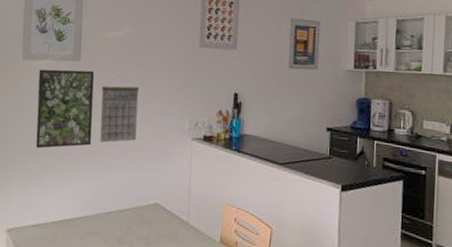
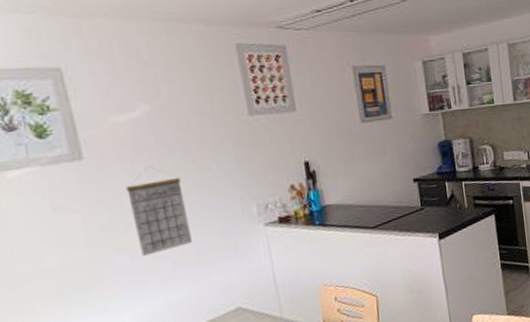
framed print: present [35,69,95,149] -> none [20,169,131,286]

